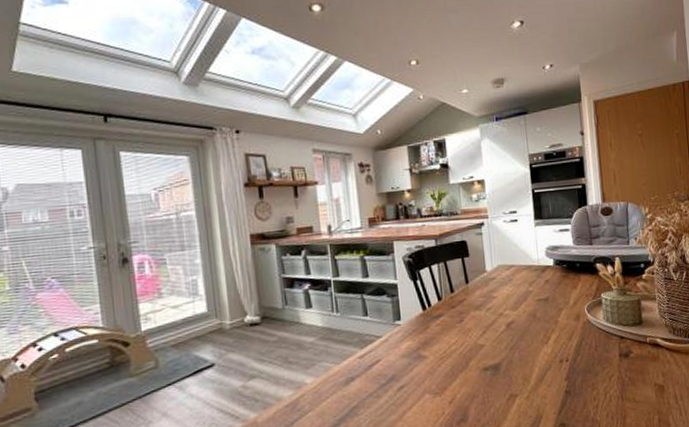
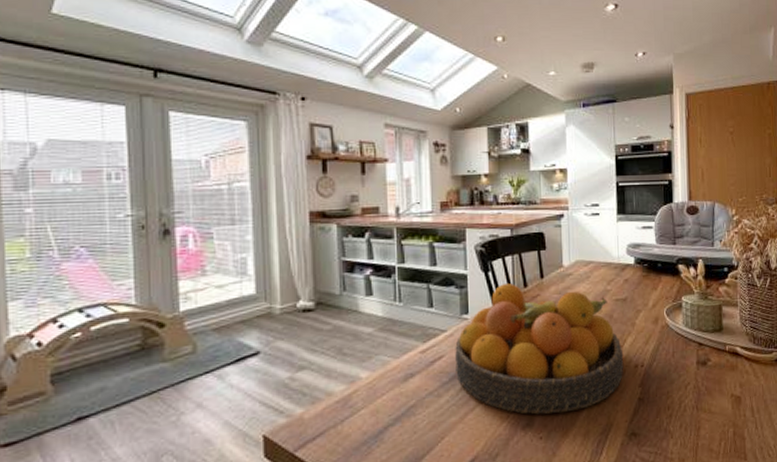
fruit bowl: none [390,289,550,411] -> present [455,282,624,415]

